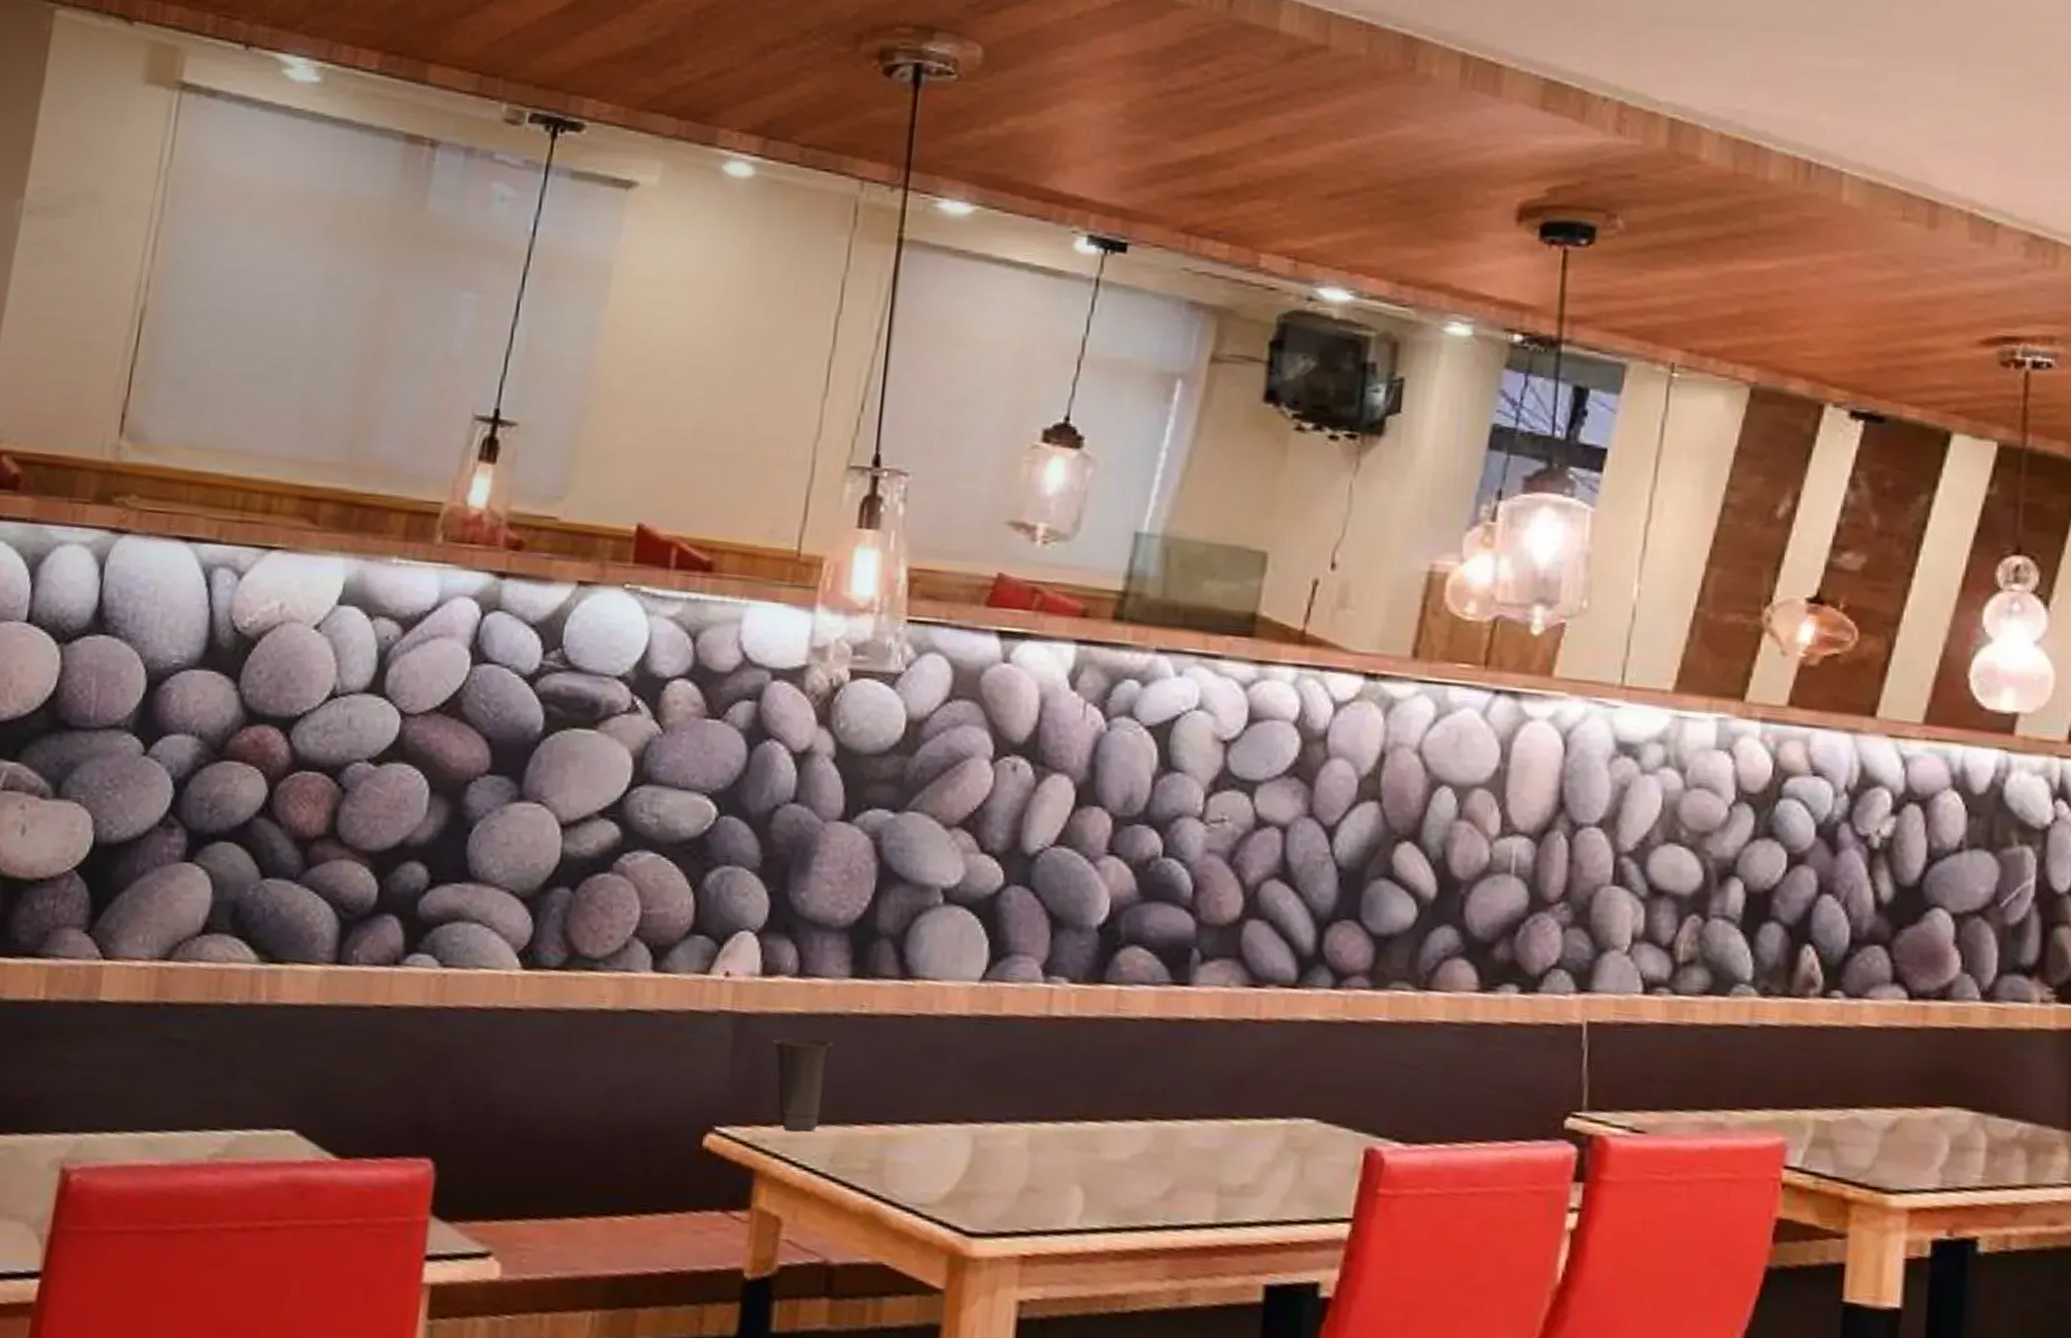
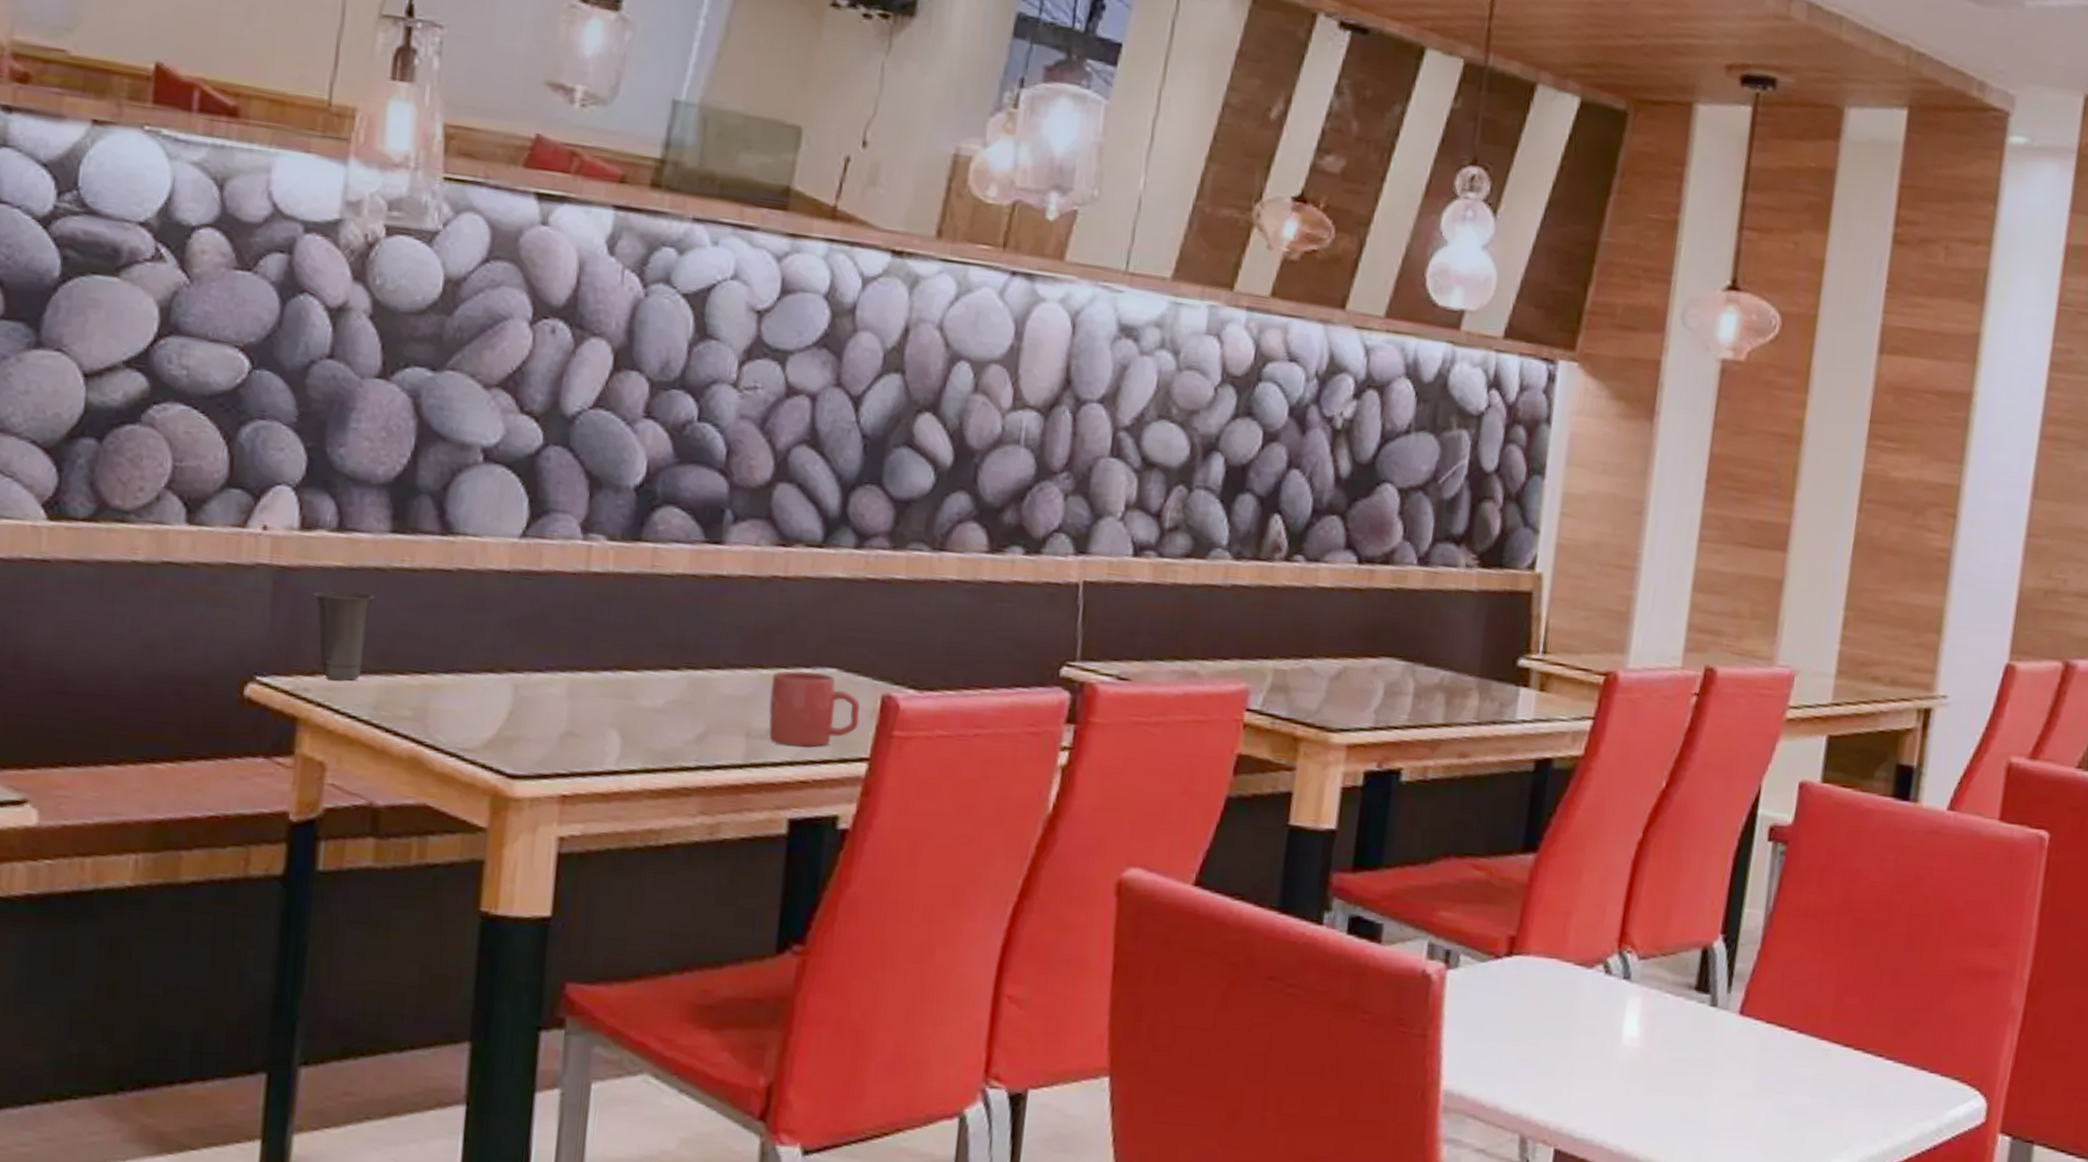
mug: none [1241,1121,1341,1205] -> present [768,670,860,747]

